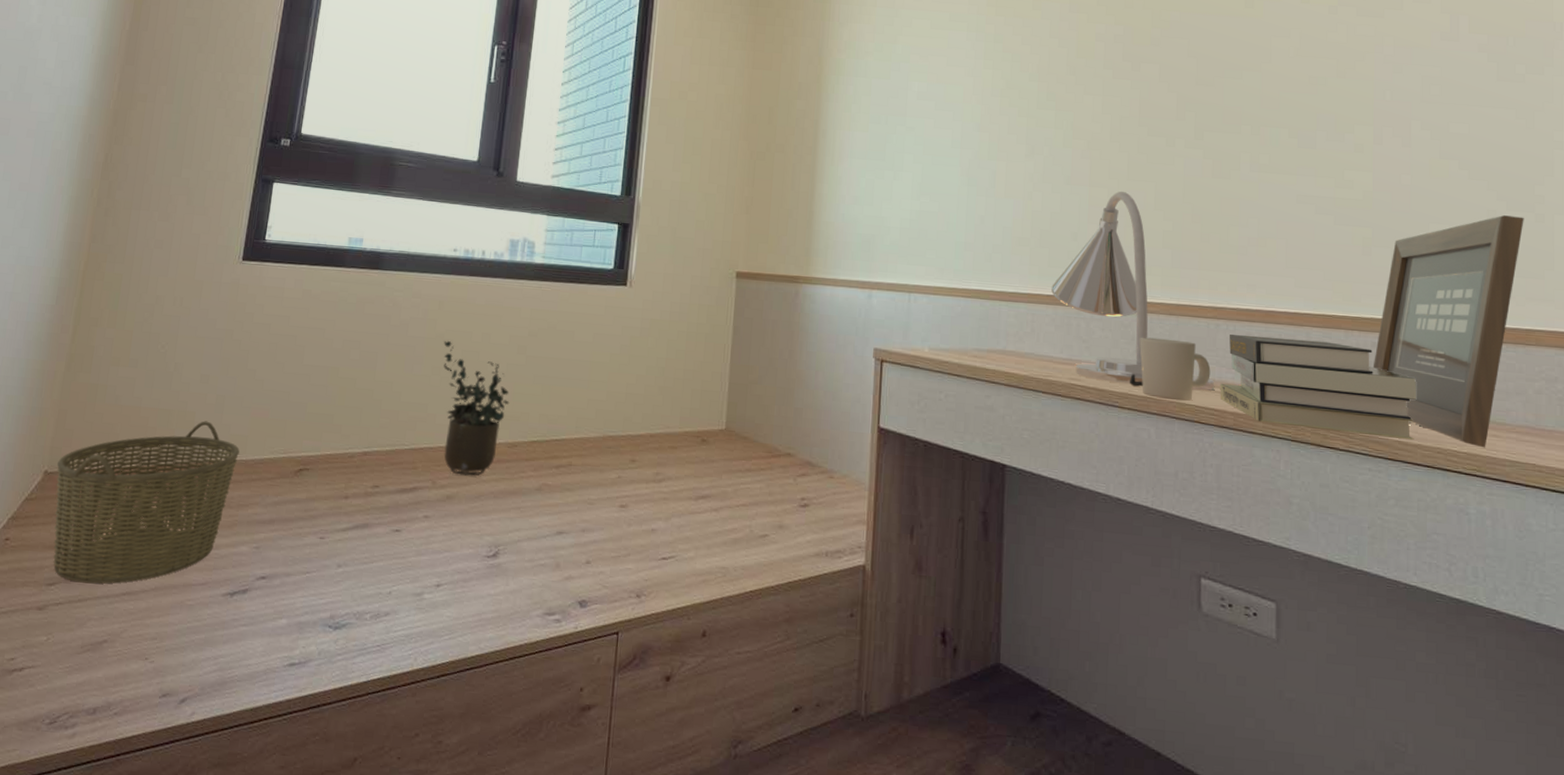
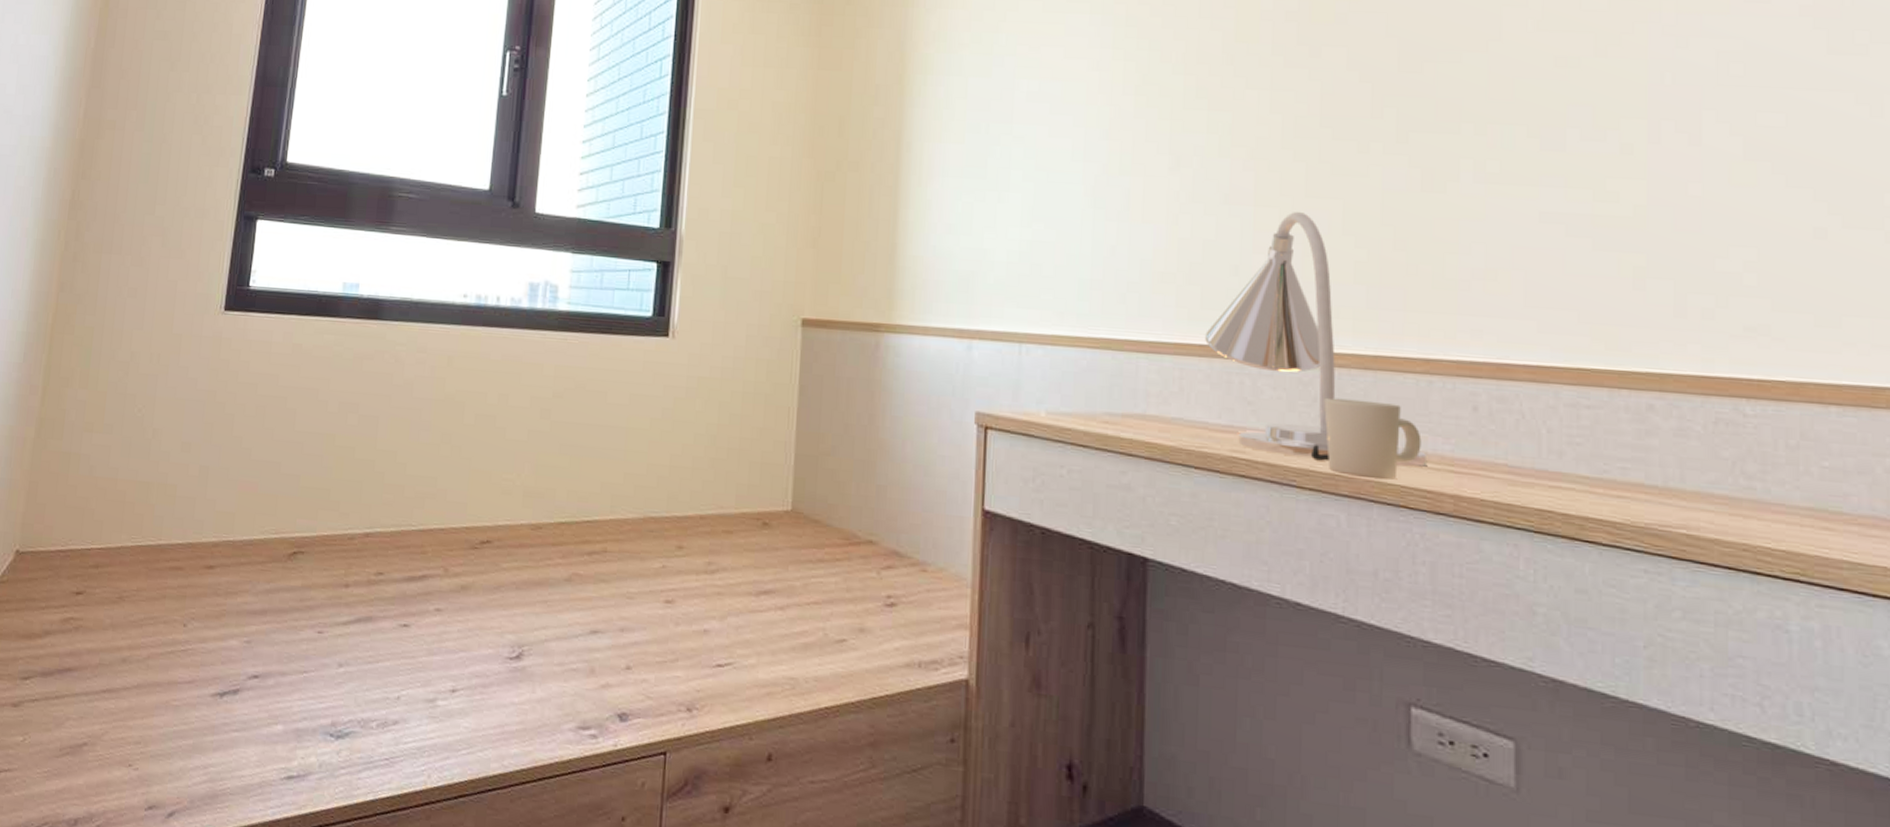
basket: present [53,421,240,584] -> none [27,495,226,679]
potted plant: present [443,340,510,476] -> none [454,402,532,563]
books: present [1220,333,1417,441] -> none [1434,393,1713,534]
picture frame: present [1372,215,1524,448] -> none [1648,234,1869,545]

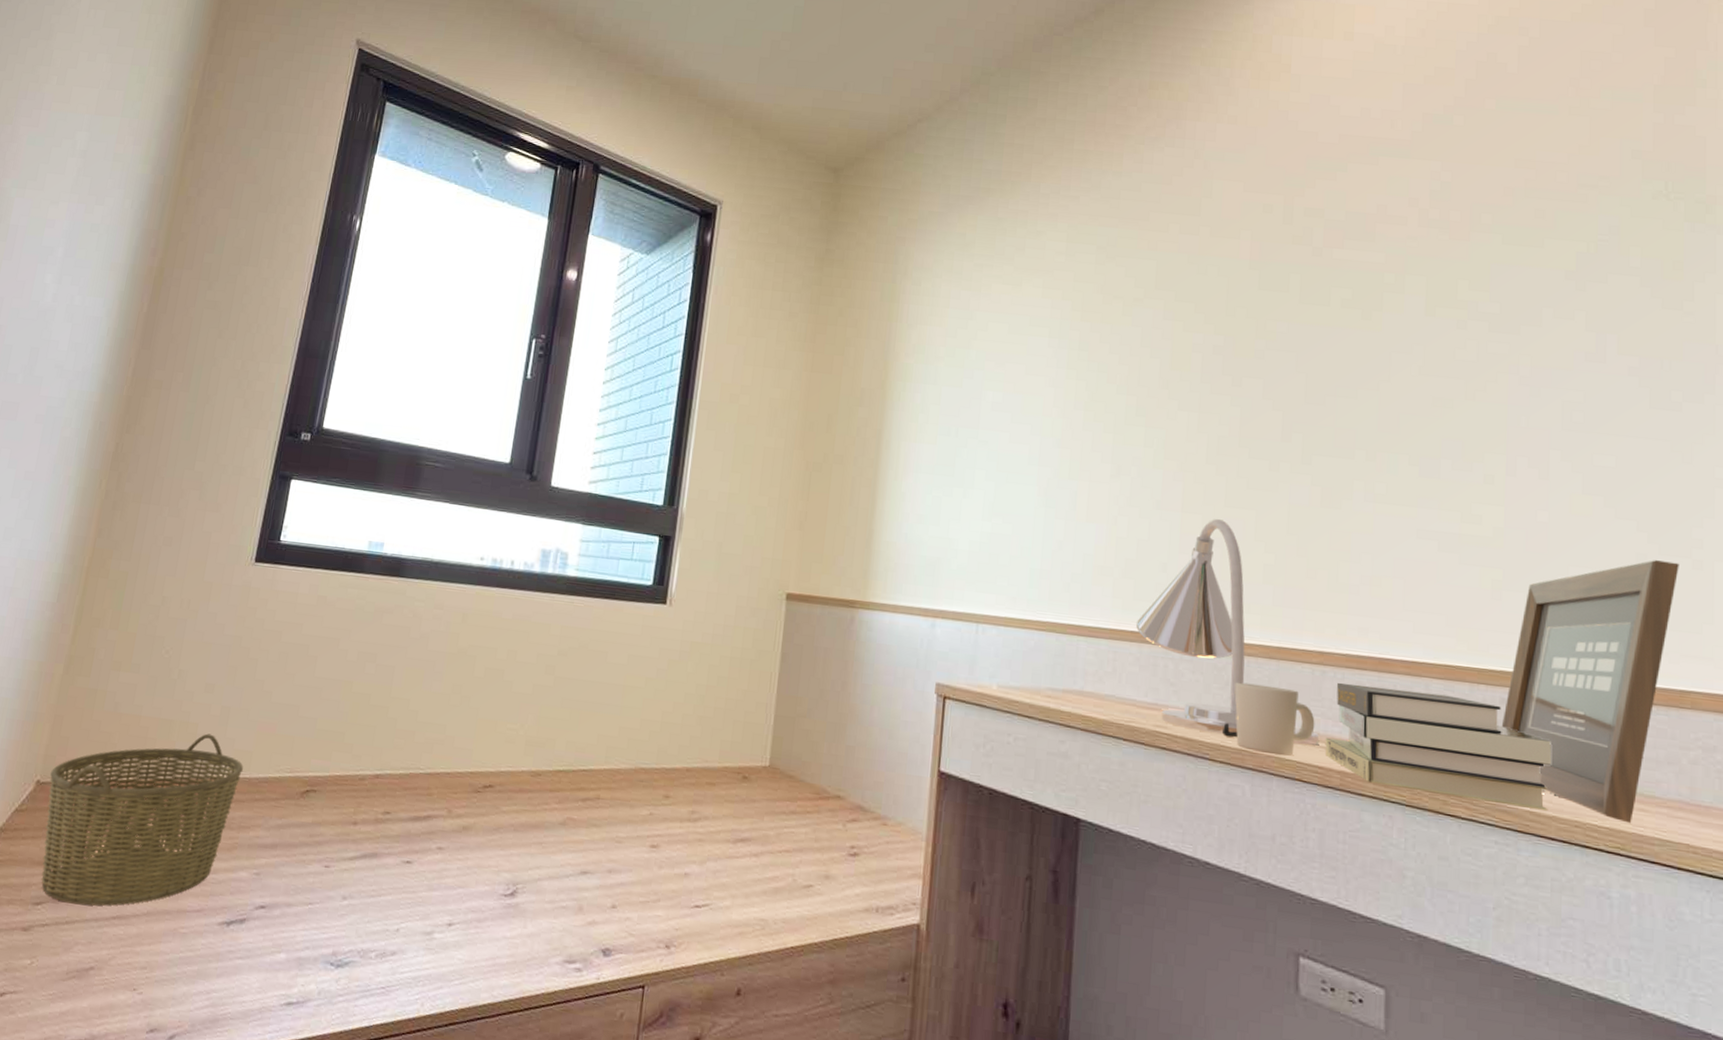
basket: none [27,495,226,679] -> present [41,733,243,906]
books: none [1434,393,1713,534] -> present [1324,682,1552,812]
picture frame: none [1648,234,1869,545] -> present [1501,560,1679,824]

